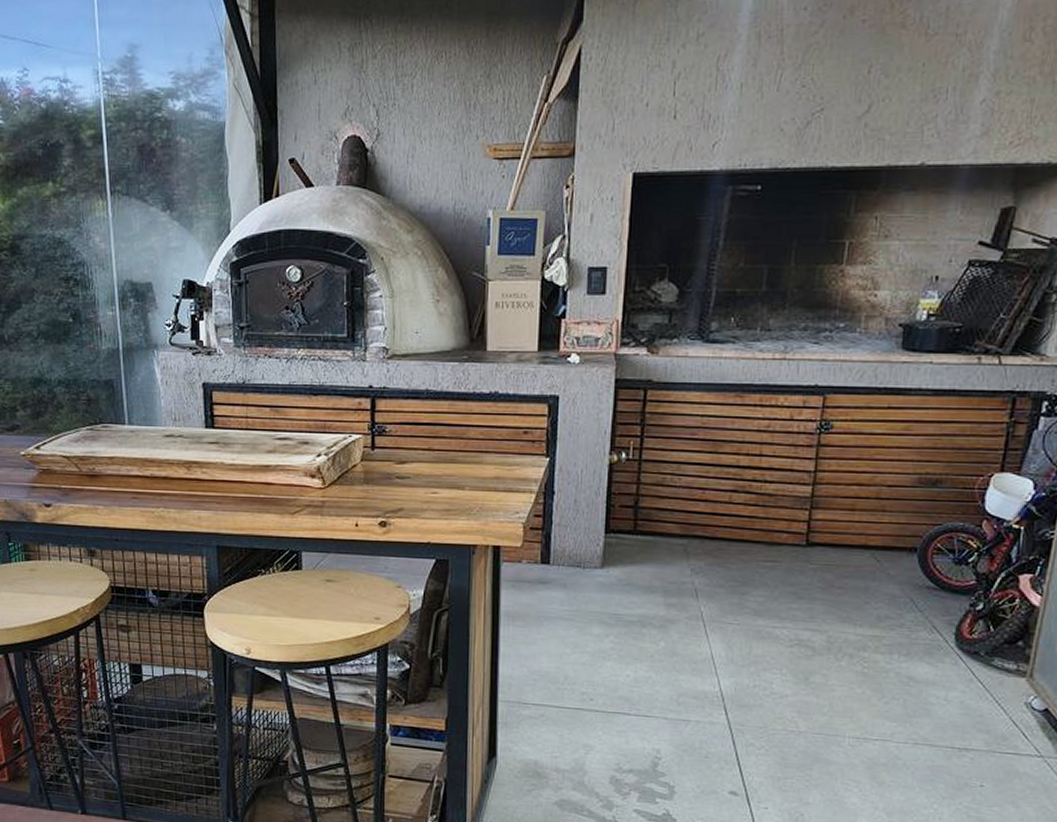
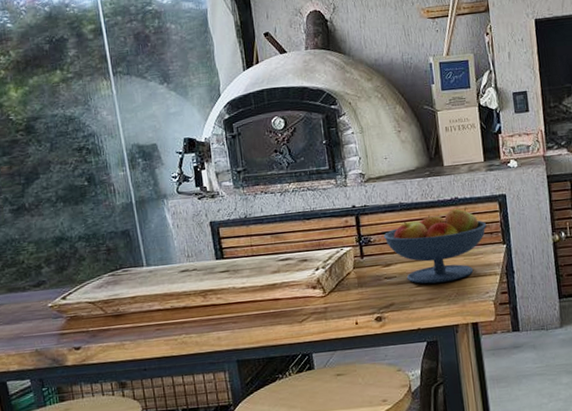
fruit bowl: none [401,404,528,493] -> present [383,206,486,284]

